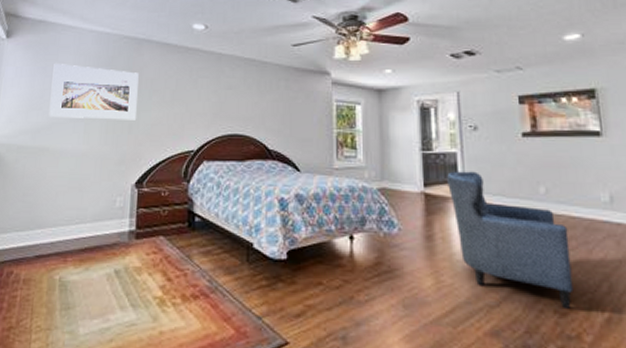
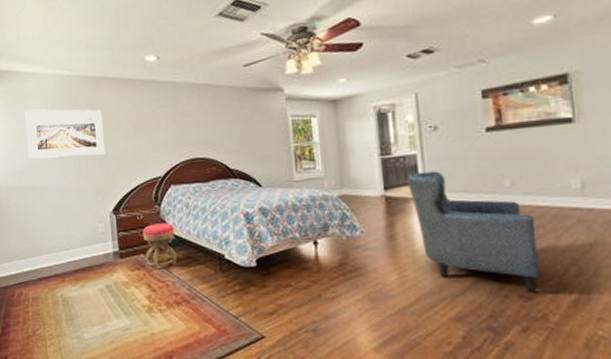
stool: none [165,202,201,256] -> present [142,223,177,270]

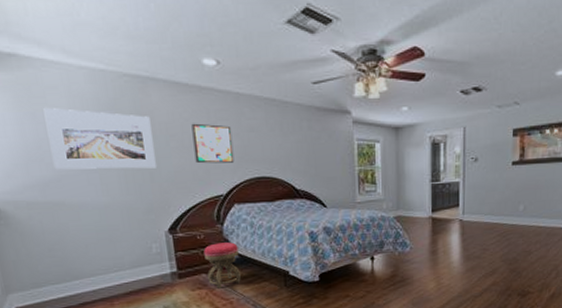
wall art: none [135,112,171,149] -> present [191,123,235,164]
armchair: present [406,171,540,294] -> none [449,197,536,293]

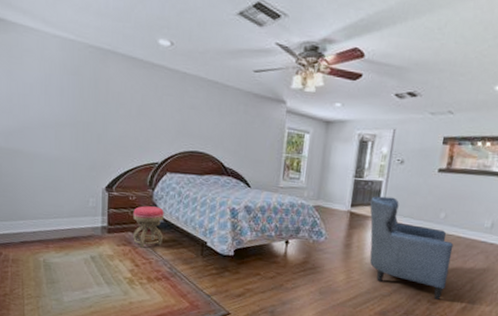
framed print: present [43,107,156,170] -> none [19,66,105,131]
wall art: present [191,123,235,164] -> none [138,95,175,135]
armchair: none [449,197,536,293] -> present [369,196,454,301]

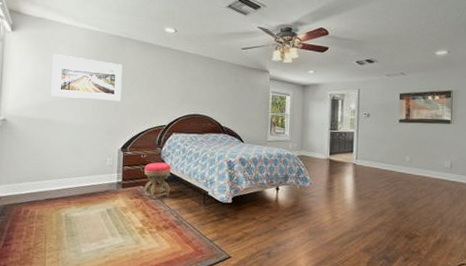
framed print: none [19,66,105,131] -> present [51,53,123,101]
armchair: present [369,196,454,301] -> none [345,144,421,236]

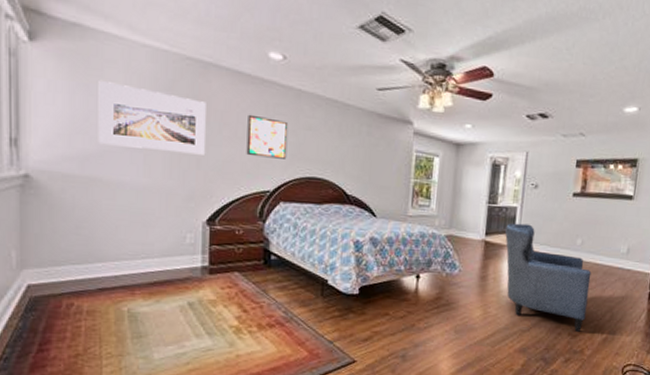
stool: present [144,162,171,200] -> none [240,240,277,290]
wall art: none [149,71,179,102] -> present [246,114,289,159]
armchair: none [345,144,421,236] -> present [504,223,592,333]

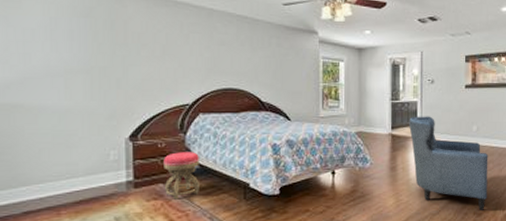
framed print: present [98,79,206,155] -> none [17,11,124,75]
stool: none [240,240,277,290] -> present [163,152,199,200]
wall art: present [246,114,289,159] -> none [164,34,203,74]

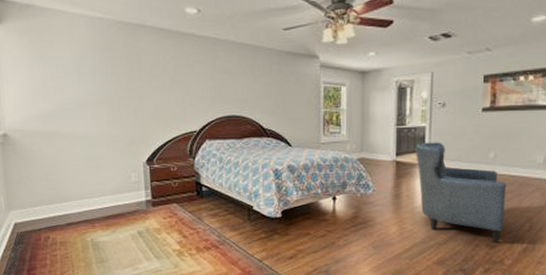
stool: present [163,152,199,200] -> none [176,175,208,218]

